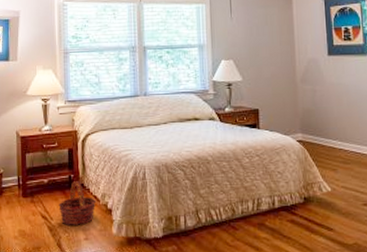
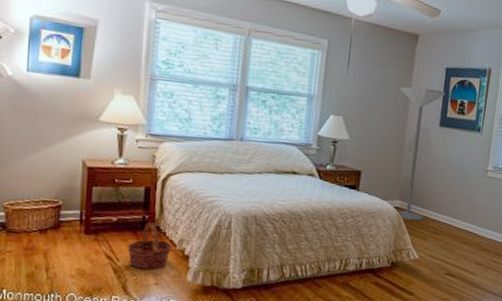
floor lamp: none [282,21,329,152] -> present [396,86,446,221]

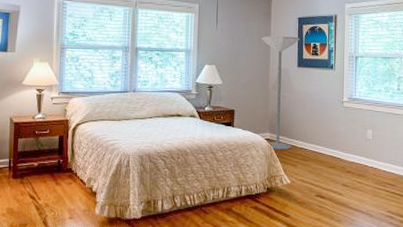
basket: present [127,223,173,269] -> none [46,166,83,205]

